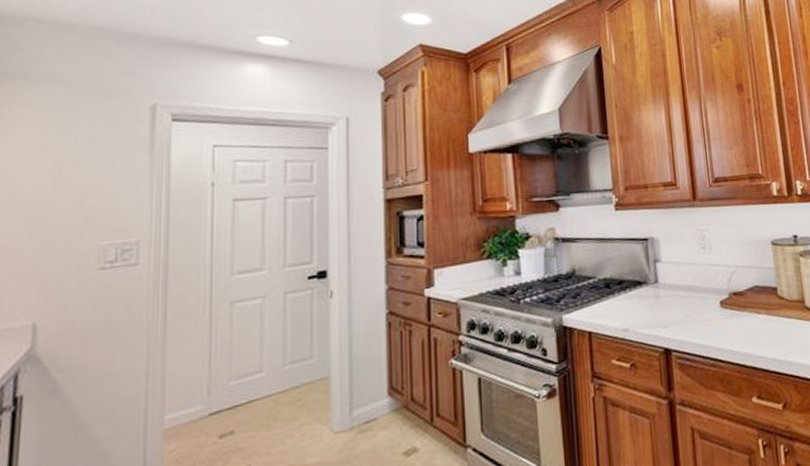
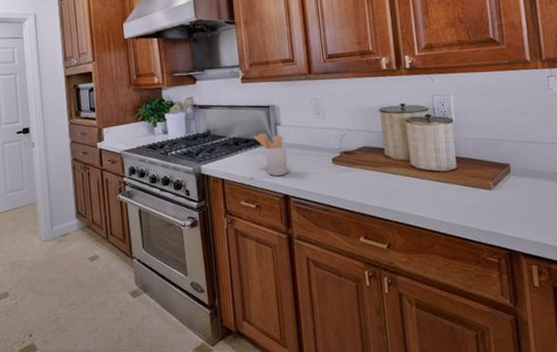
utensil holder: none [628,271,669,325] -> present [253,133,288,176]

